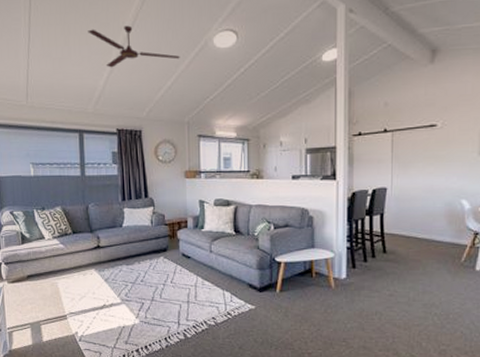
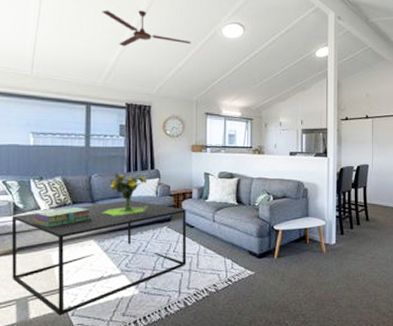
coffee table: none [20,230,185,340] -> present [11,200,187,316]
stack of books: none [39,236,91,256] -> present [33,206,92,228]
bouquet: none [100,201,145,246] -> present [102,172,149,216]

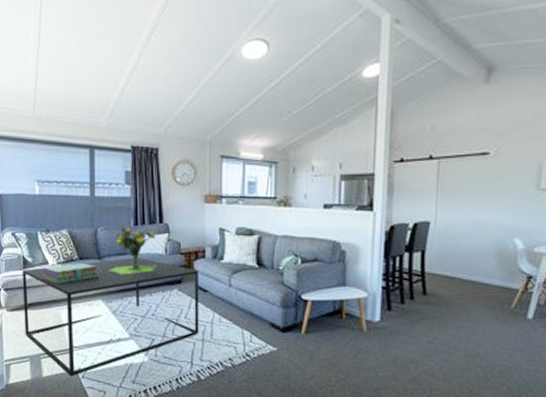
ceiling fan: present [102,10,191,47] -> none [103,31,204,78]

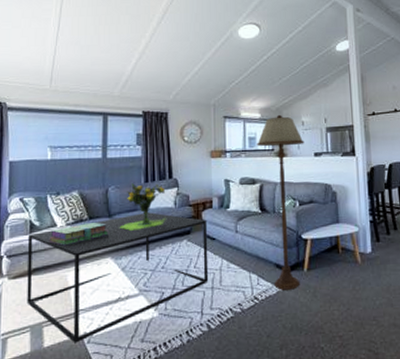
floor lamp: none [257,156,313,351] -> present [257,114,305,290]

